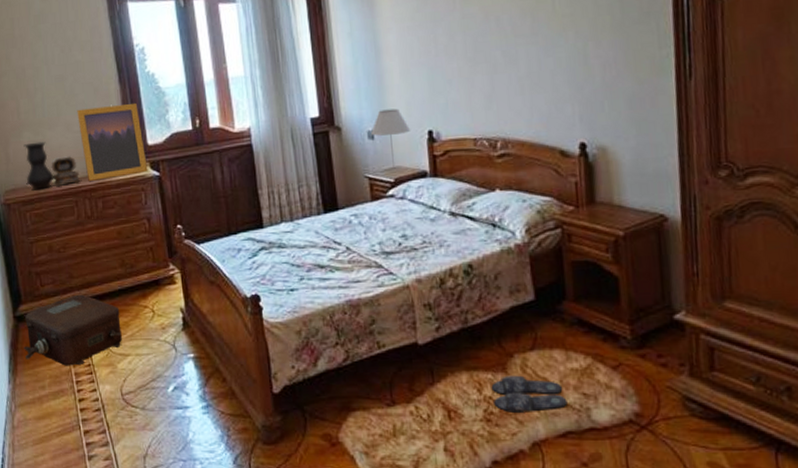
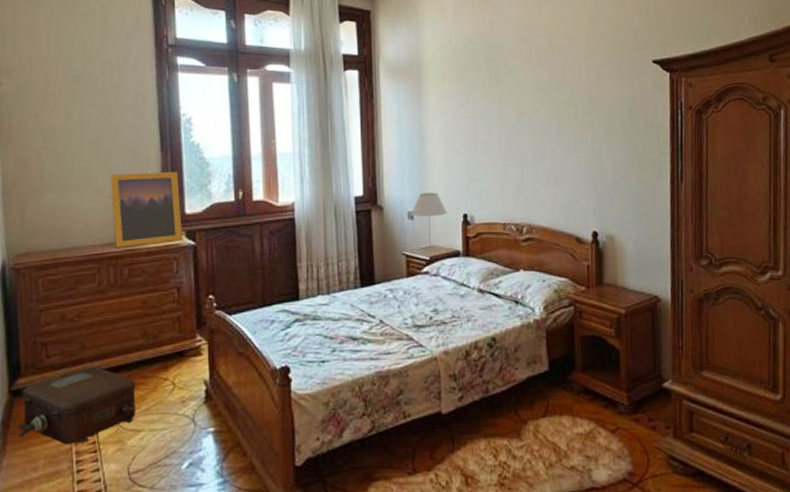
vase: present [23,141,53,190] -> none [44,204,75,255]
jewelry box: present [51,156,80,187] -> none [74,221,106,253]
slippers: present [491,375,568,413] -> none [506,440,572,476]

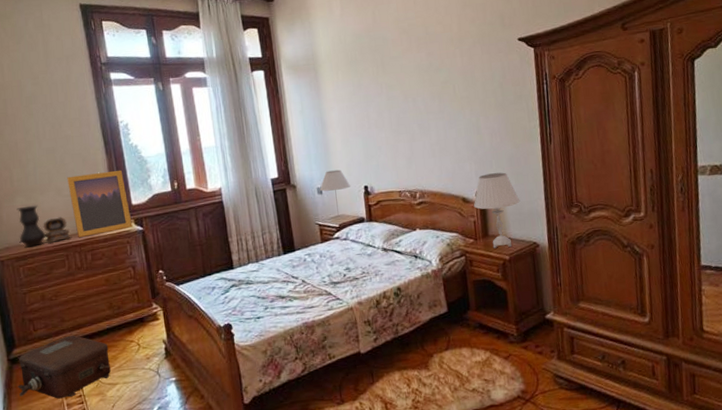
vase: none [44,204,75,255] -> present [16,205,45,248]
jewelry box: none [74,221,106,253] -> present [43,217,70,244]
table lamp: none [588,211,643,299] -> present [473,172,521,248]

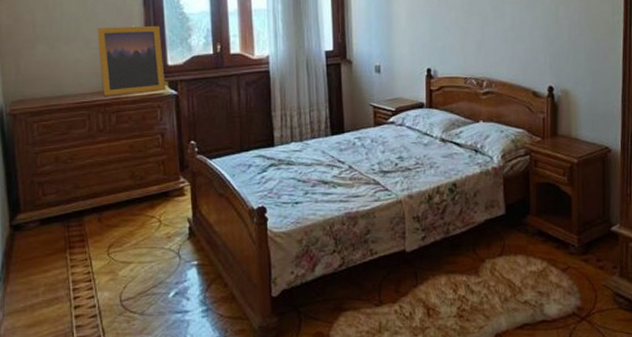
vase: present [16,205,45,248] -> none [36,55,66,102]
suitcase: present [18,335,111,399] -> none [18,204,126,274]
jewelry box: present [43,217,70,244] -> none [65,71,94,100]
lamp shade: present [319,169,351,216] -> none [377,48,413,98]
table lamp: present [473,172,521,248] -> none [544,68,595,150]

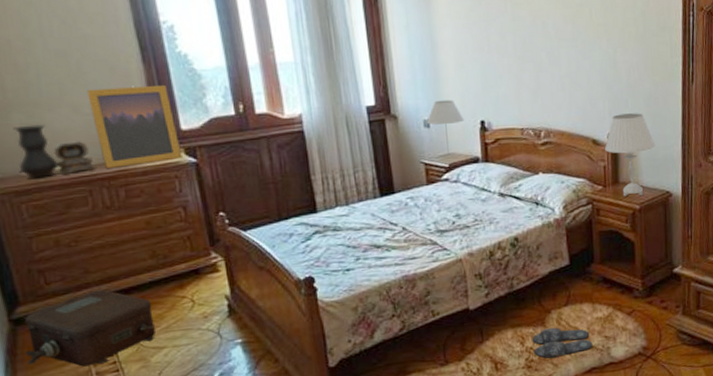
suitcase: none [18,204,126,274] -> present [25,289,155,367]
vase: none [36,55,66,102] -> present [13,124,58,179]
jewelry box: none [65,71,94,100] -> present [53,141,94,176]
lamp shade: none [377,48,413,98] -> present [426,100,465,154]
slippers: none [465,277,526,309] -> present [532,327,593,359]
table lamp: none [544,68,595,150] -> present [604,113,656,197]

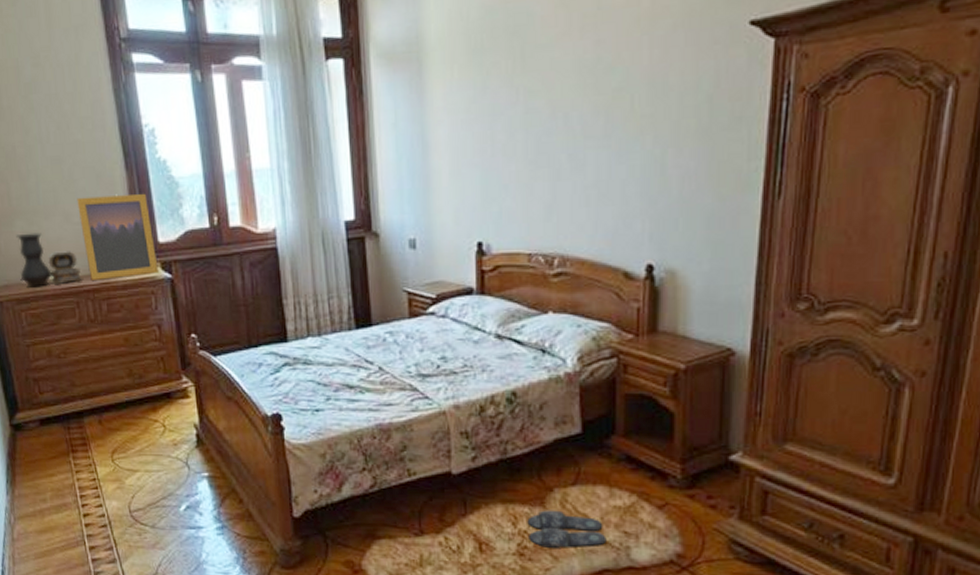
suitcase: present [25,289,155,367] -> none [22,404,130,479]
lamp shade: present [426,100,465,154] -> none [412,215,458,282]
table lamp: present [604,113,656,197] -> none [639,238,715,351]

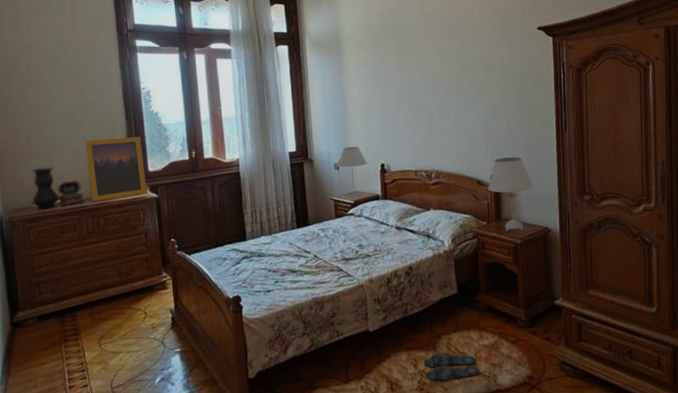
lamp shade: none [412,215,458,282] -> present [336,146,368,192]
table lamp: none [639,238,715,351] -> present [487,157,534,232]

